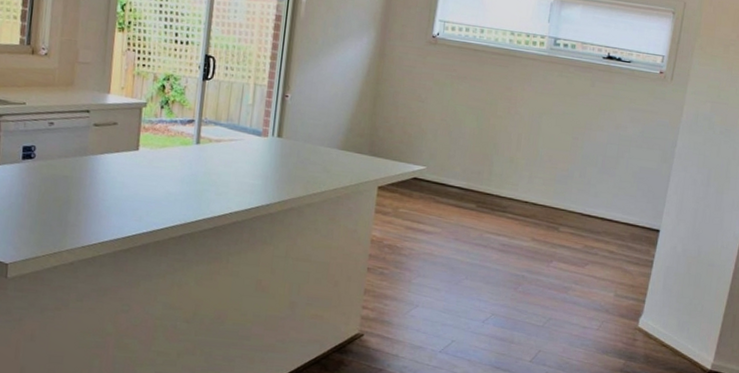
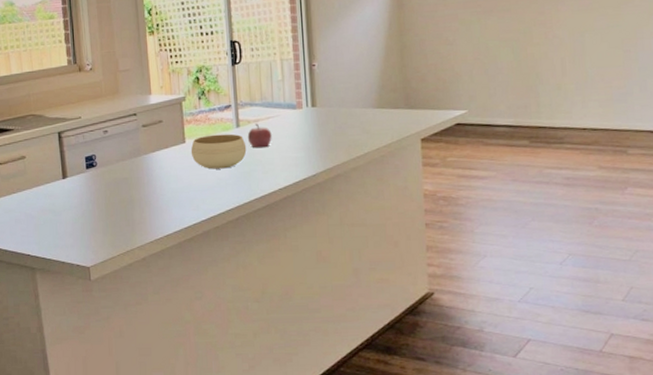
bowl: none [142,146,204,184] -> present [190,133,247,169]
fruit: none [205,143,232,170] -> present [247,123,272,148]

